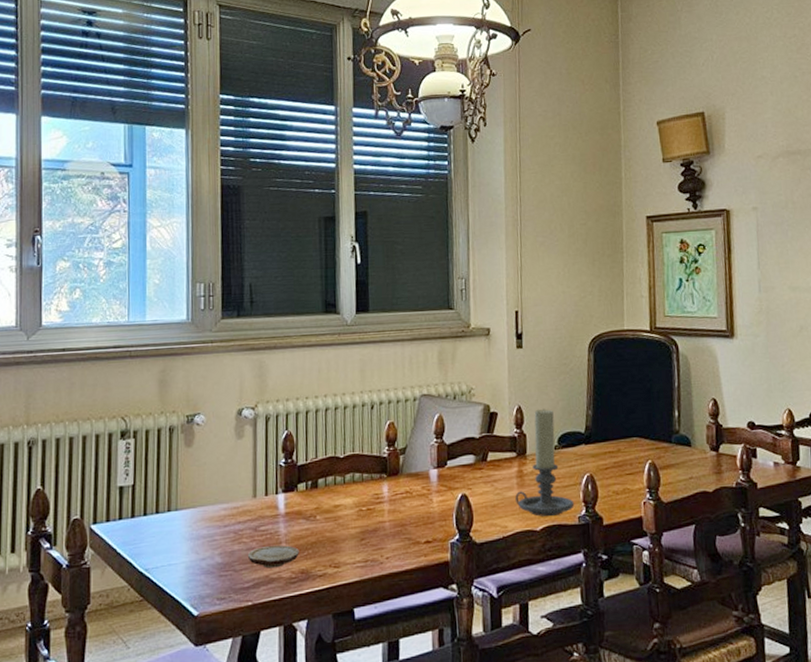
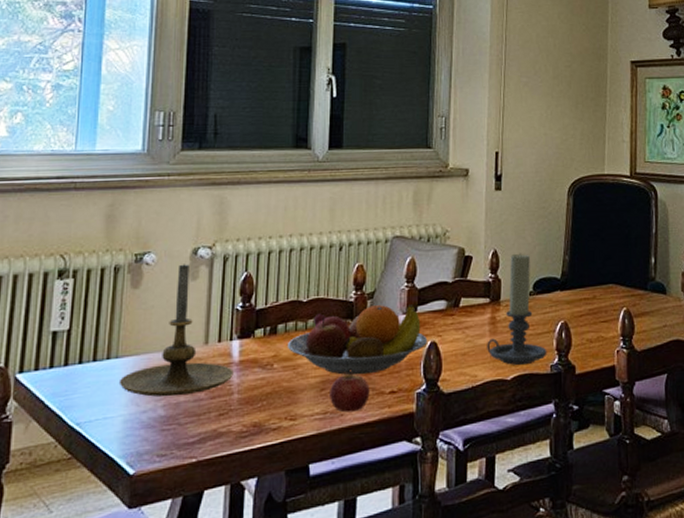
candle holder: none [179,424,281,546] -> present [118,264,234,397]
wood slice: present [247,545,299,569] -> none [194,396,252,422]
fruit bowl: none [327,459,459,526] -> present [287,305,428,376]
apple: none [369,520,407,561] -> present [330,368,370,413]

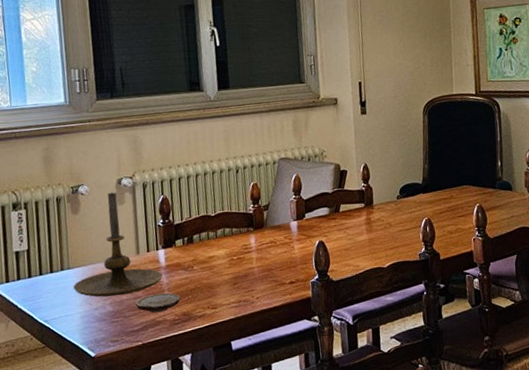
wood slice: none [194,396,252,422] -> present [135,293,181,313]
fruit bowl: present [287,305,428,376] -> none [202,212,317,272]
apple: present [330,368,370,413] -> none [241,266,274,301]
candle holder: present [487,253,547,366] -> none [365,165,416,256]

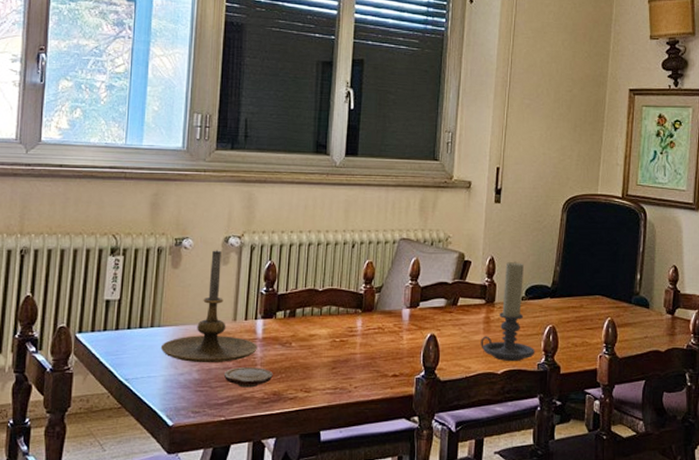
candle holder: none [365,165,416,256] -> present [481,261,535,362]

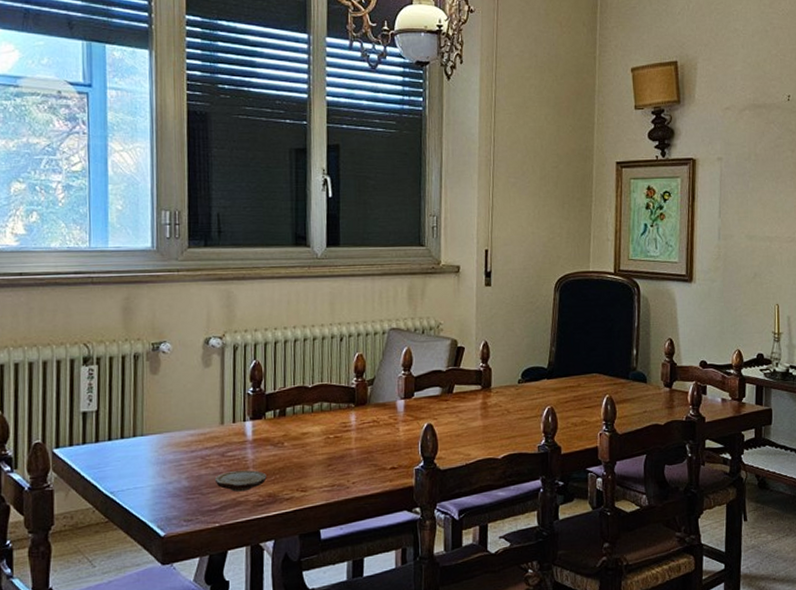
candle holder: present [160,250,257,363] -> none [145,352,248,470]
candle holder: present [481,261,535,362] -> none [479,344,535,446]

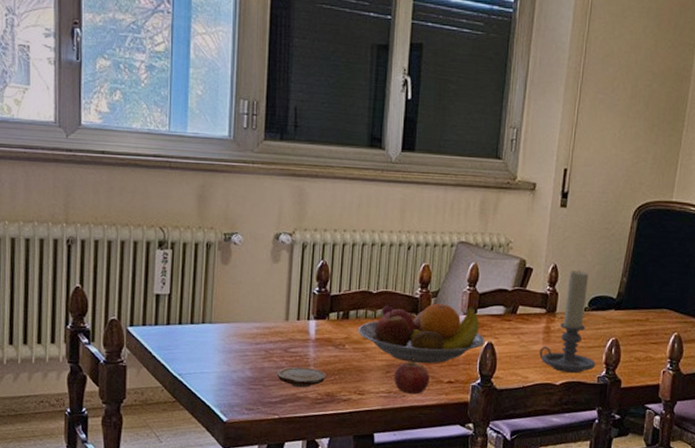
fruit bowl: none [295,391,425,453] -> present [357,303,485,364]
apple: none [336,447,373,486] -> present [394,357,430,395]
candle holder: none [479,344,535,446] -> present [539,270,596,374]

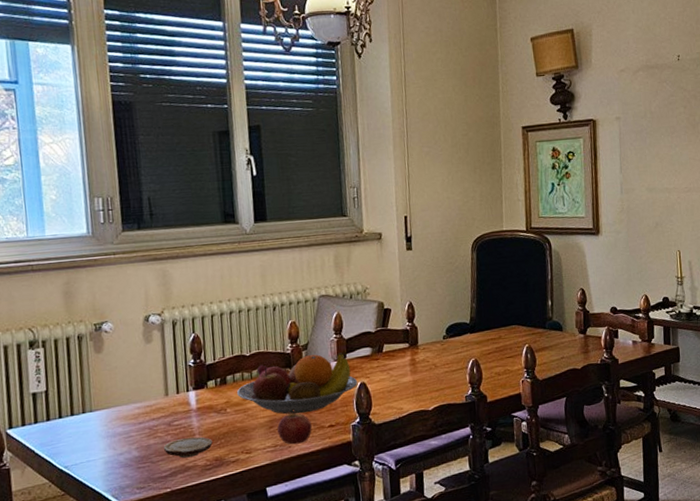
candle holder: present [539,270,596,374] -> none [409,303,462,398]

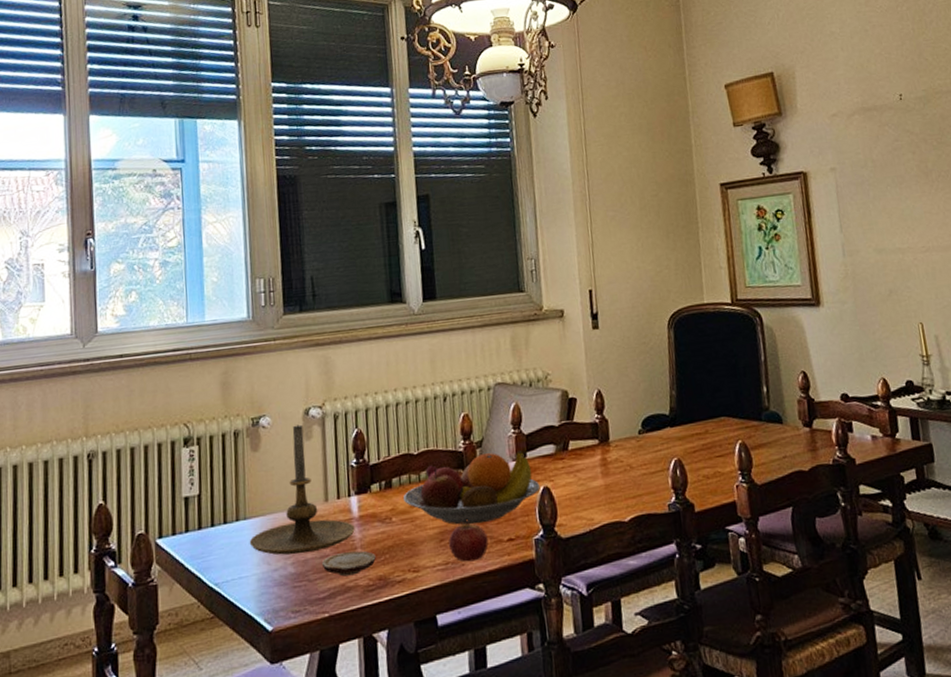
candle holder: none [95,330,193,442] -> present [249,424,355,555]

